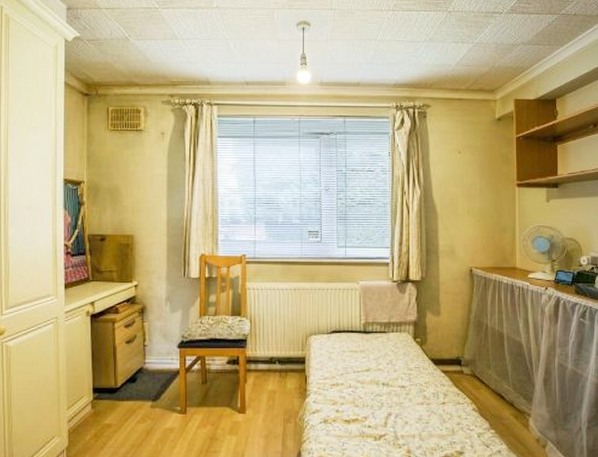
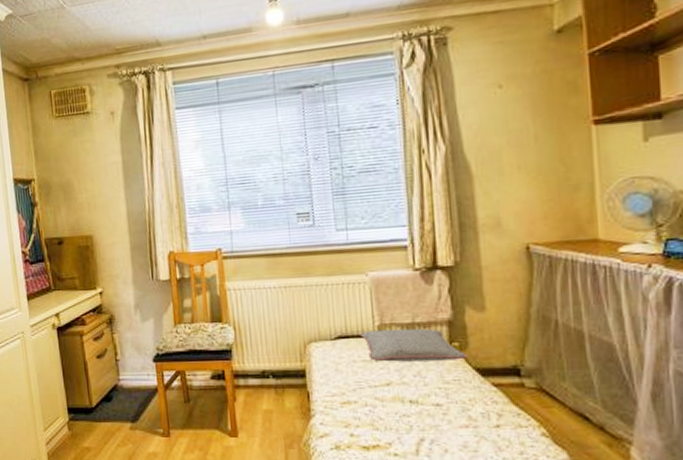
pillow: none [350,327,425,353] -> present [360,328,467,362]

